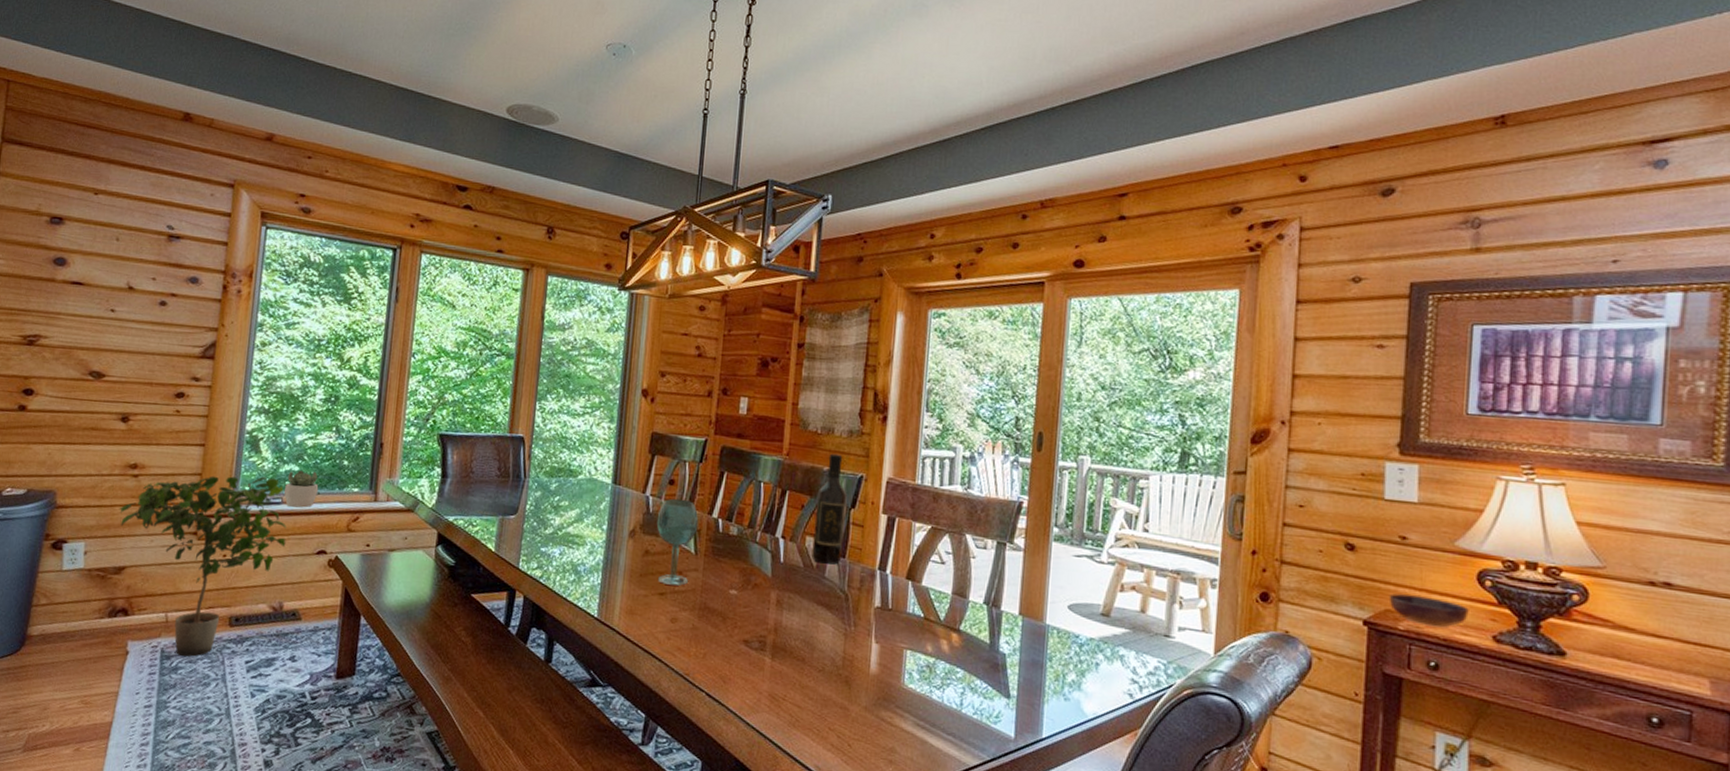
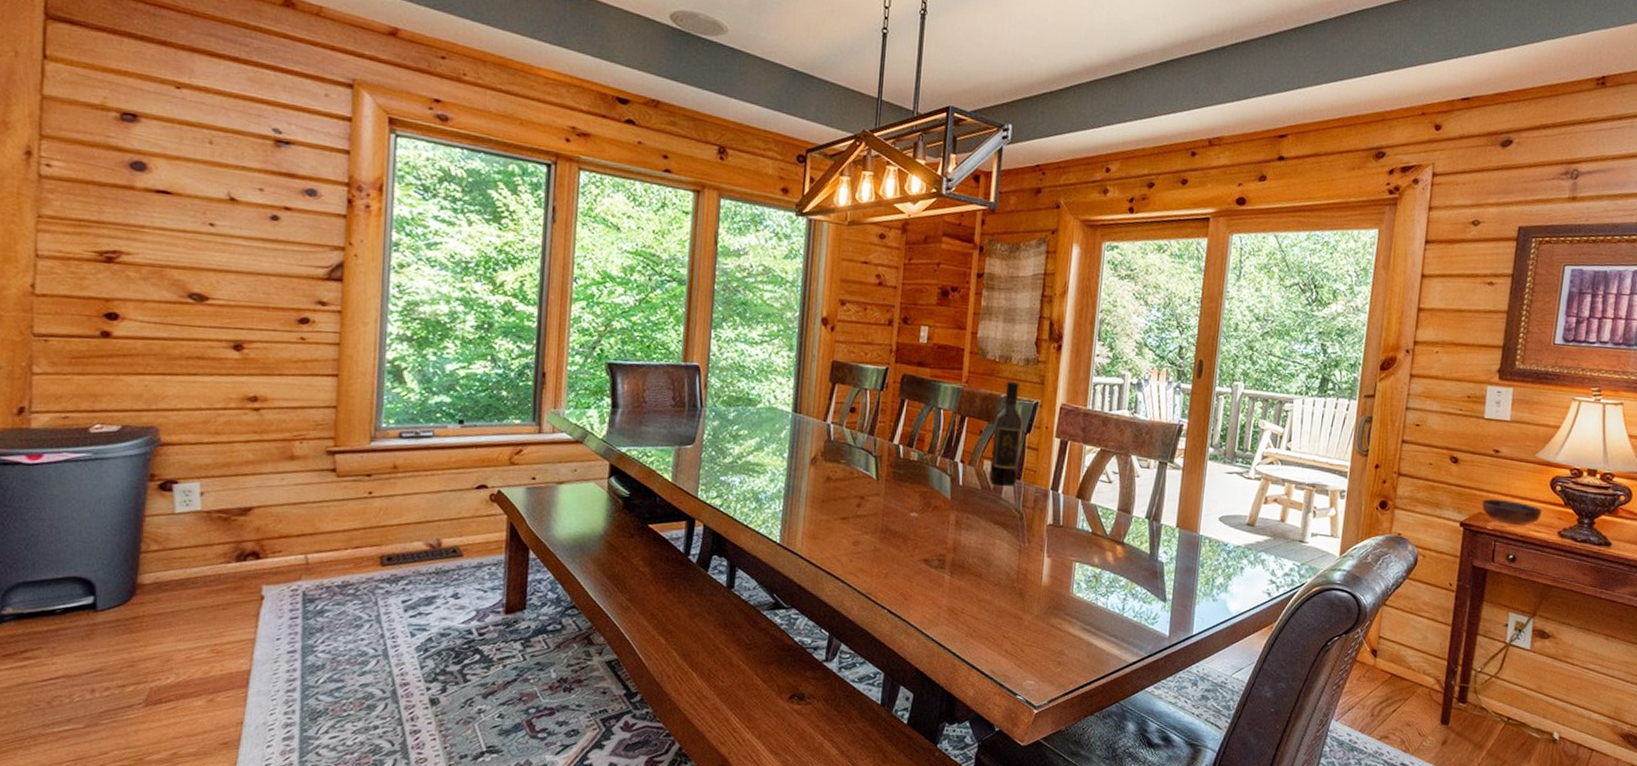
potted plant: present [119,475,286,657] -> none [240,408,441,599]
succulent plant: present [283,470,319,508] -> none [435,401,475,442]
wine glass: present [656,498,699,587] -> none [837,426,880,511]

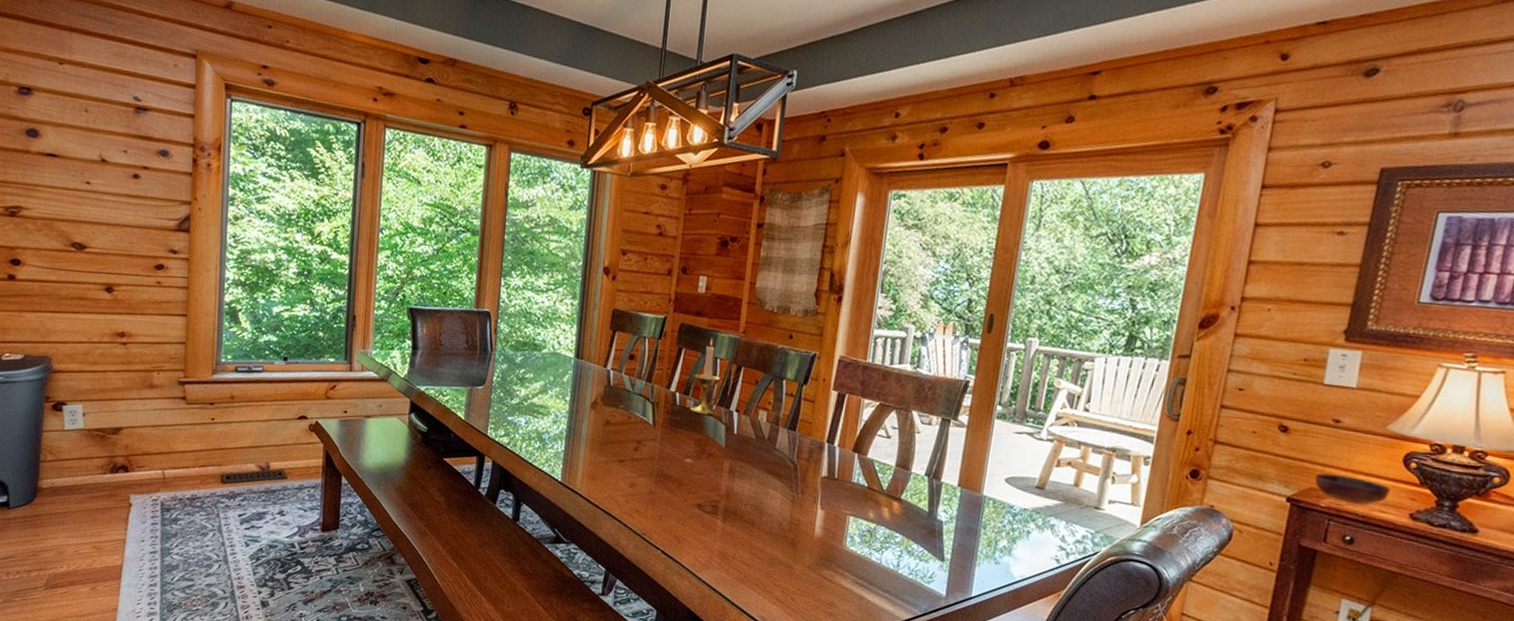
candlestick: none [913,388,945,468] -> present [689,337,721,416]
wine bottle: present [989,381,1023,486] -> none [764,332,800,437]

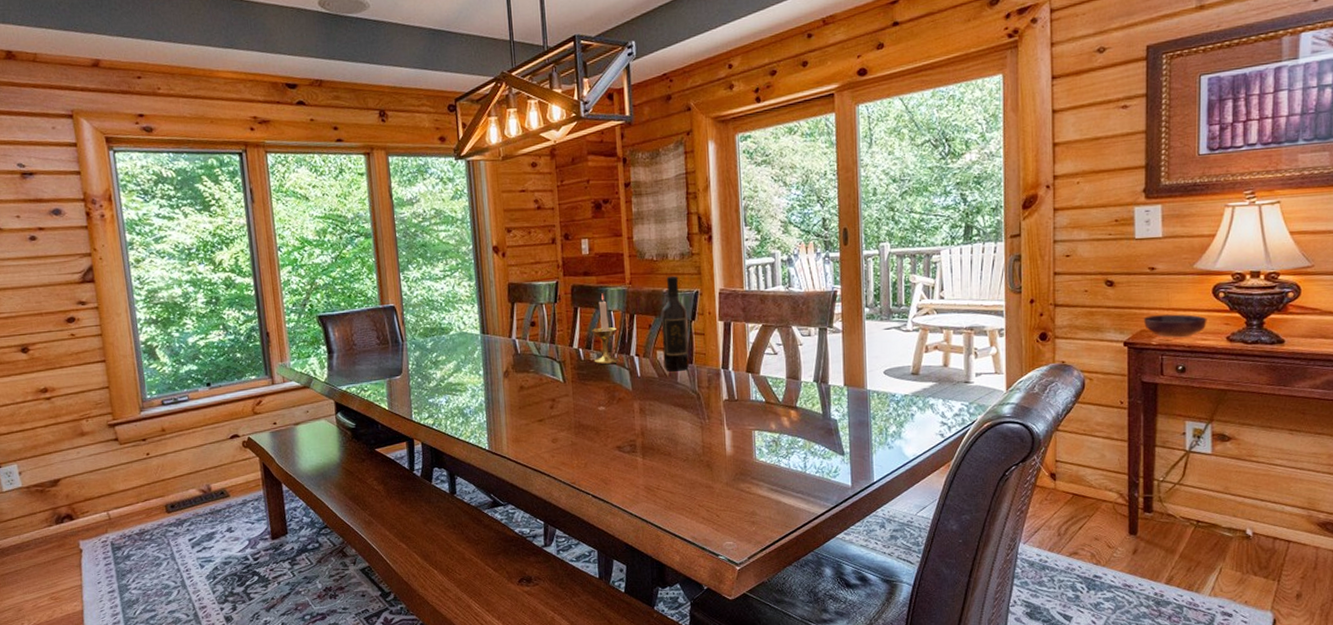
wine bottle: none [764,332,800,437] -> present [660,275,690,372]

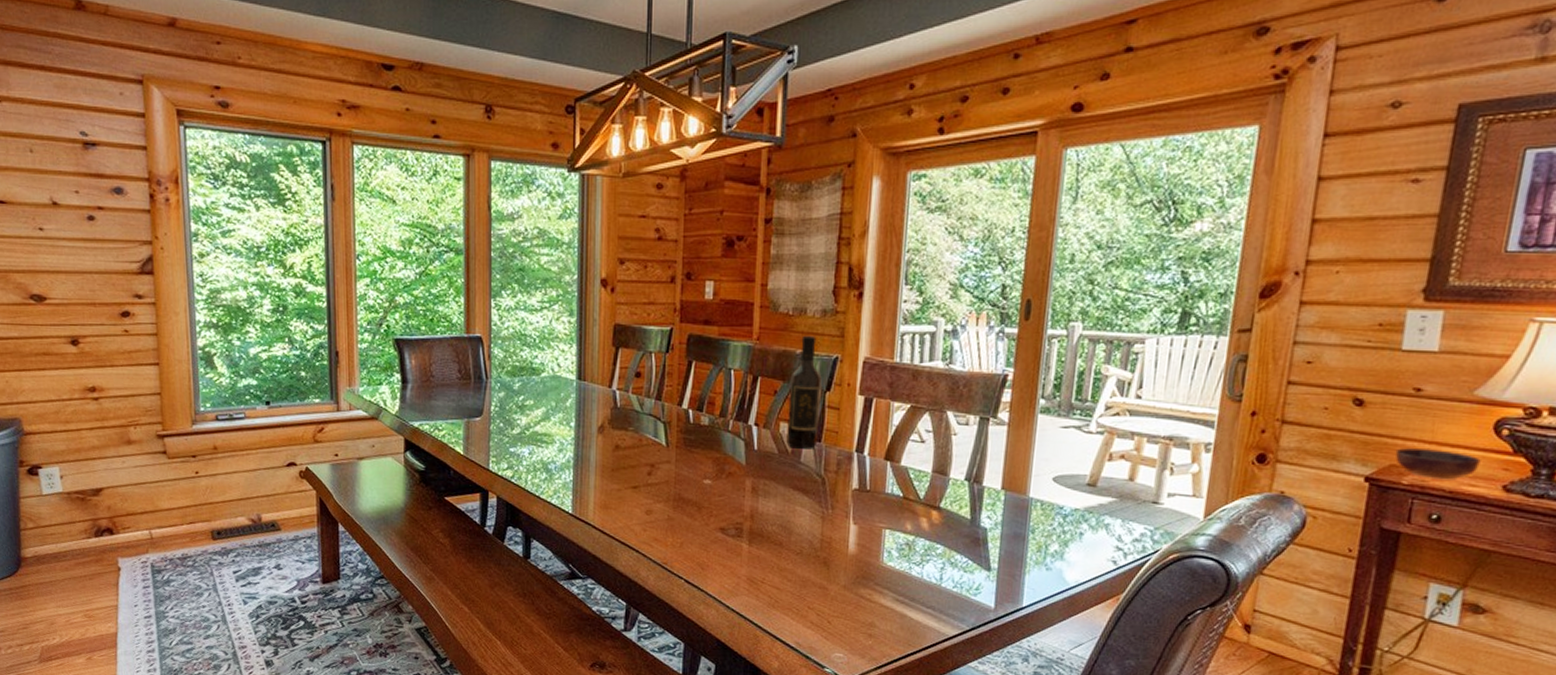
candlestick: present [591,293,619,365] -> none [704,347,737,432]

